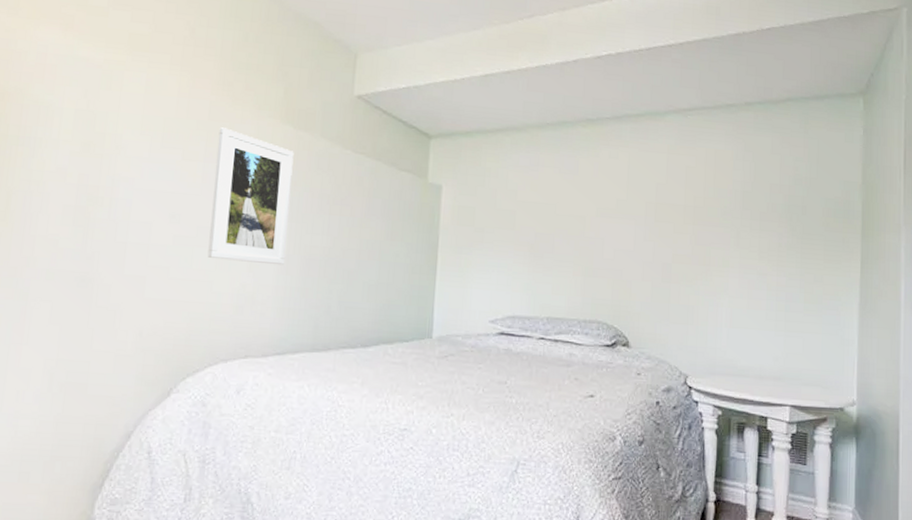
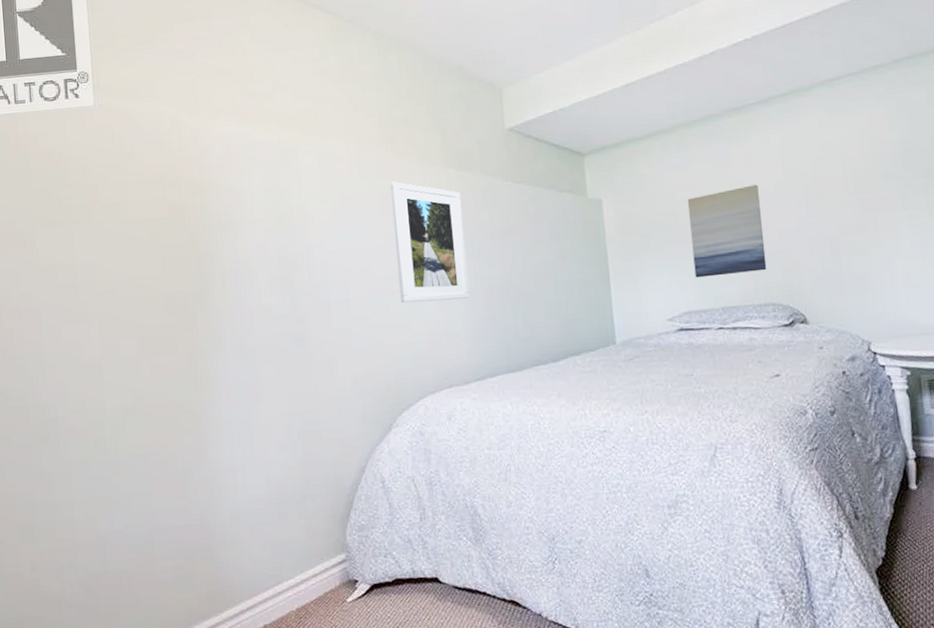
wall art: none [524,198,600,287] -> present [687,184,767,278]

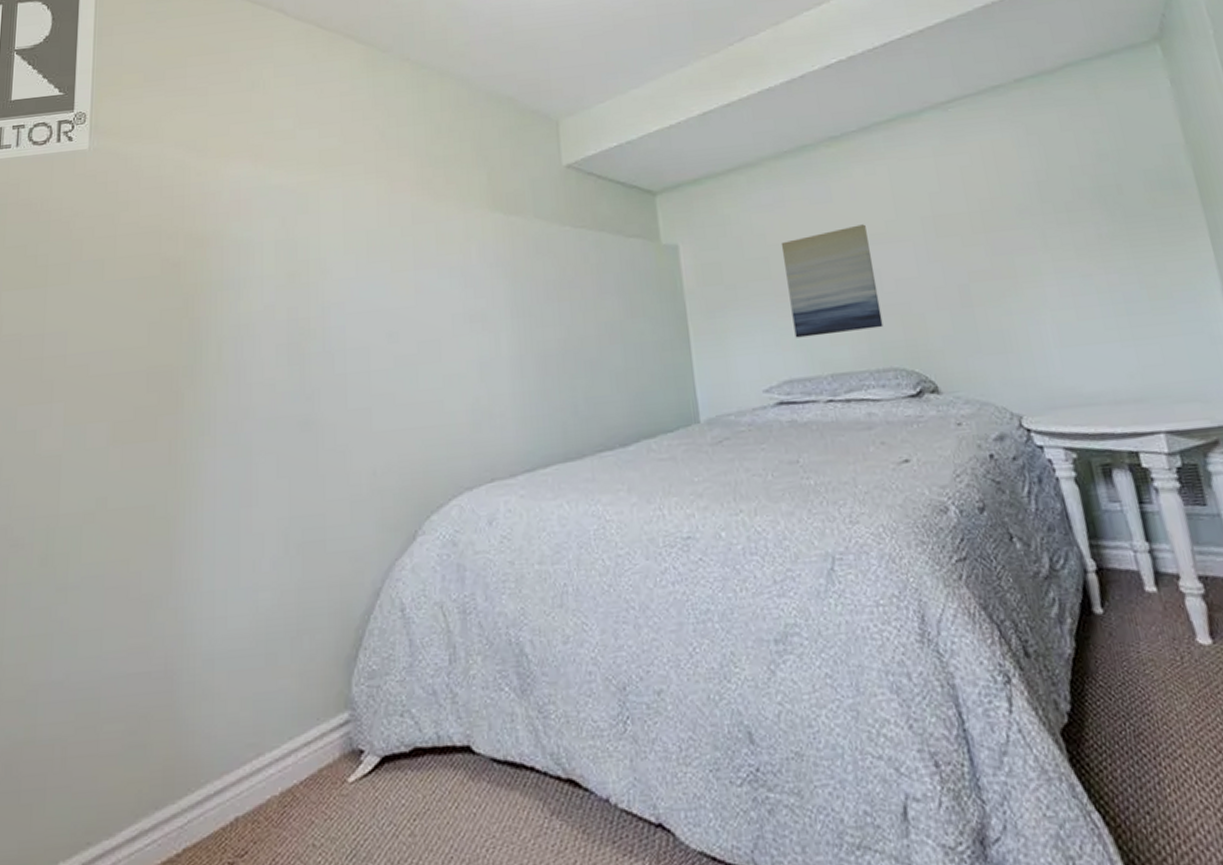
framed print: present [390,181,470,303] -> none [425,228,519,375]

